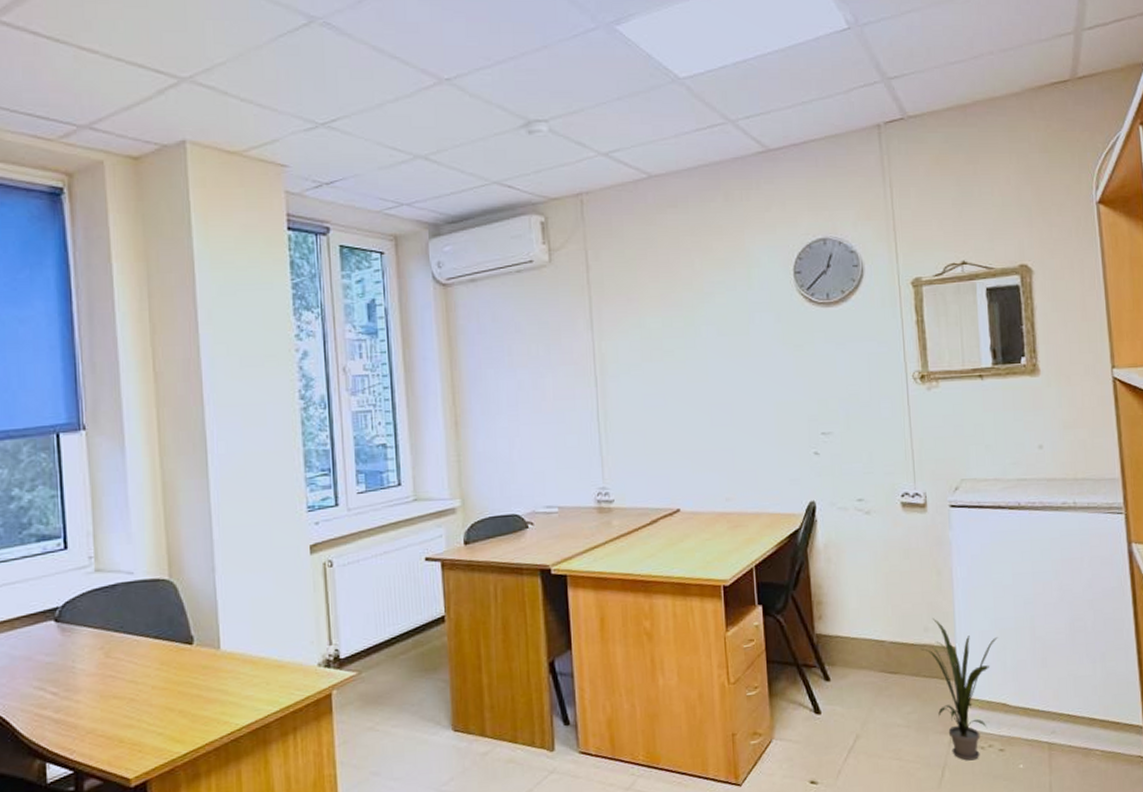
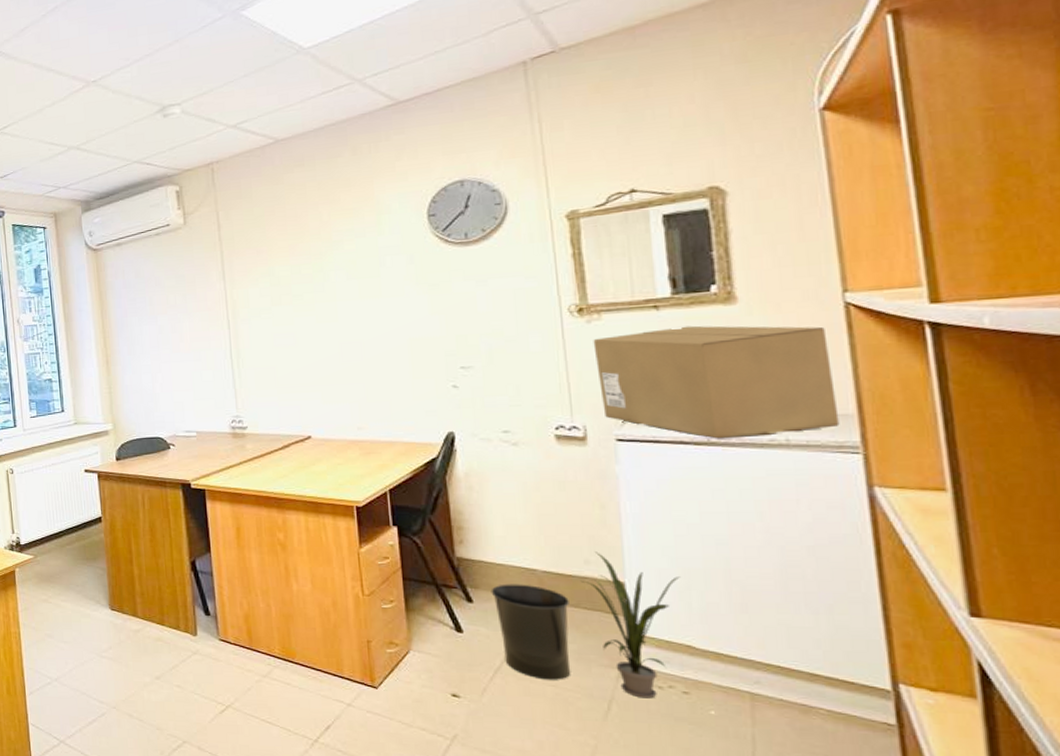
waste bin: none [846,657,913,754] -> present [491,584,571,680]
box: none [932,395,1110,503] -> present [593,325,840,439]

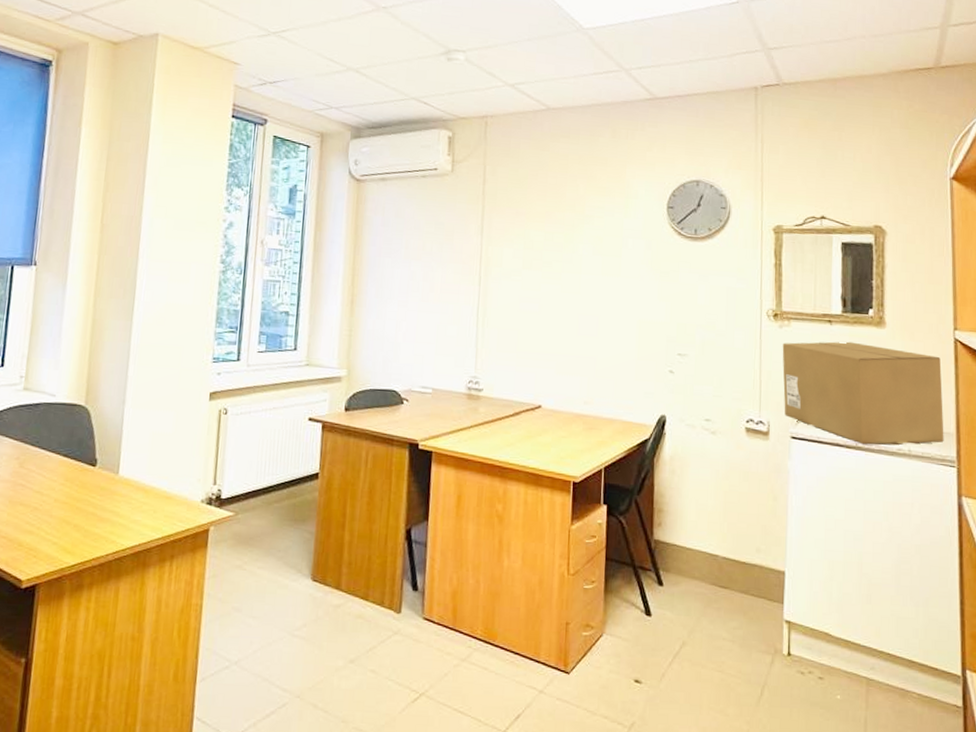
waste bin: present [491,584,571,680] -> none [679,568,741,666]
house plant: present [580,551,680,699] -> none [751,540,826,684]

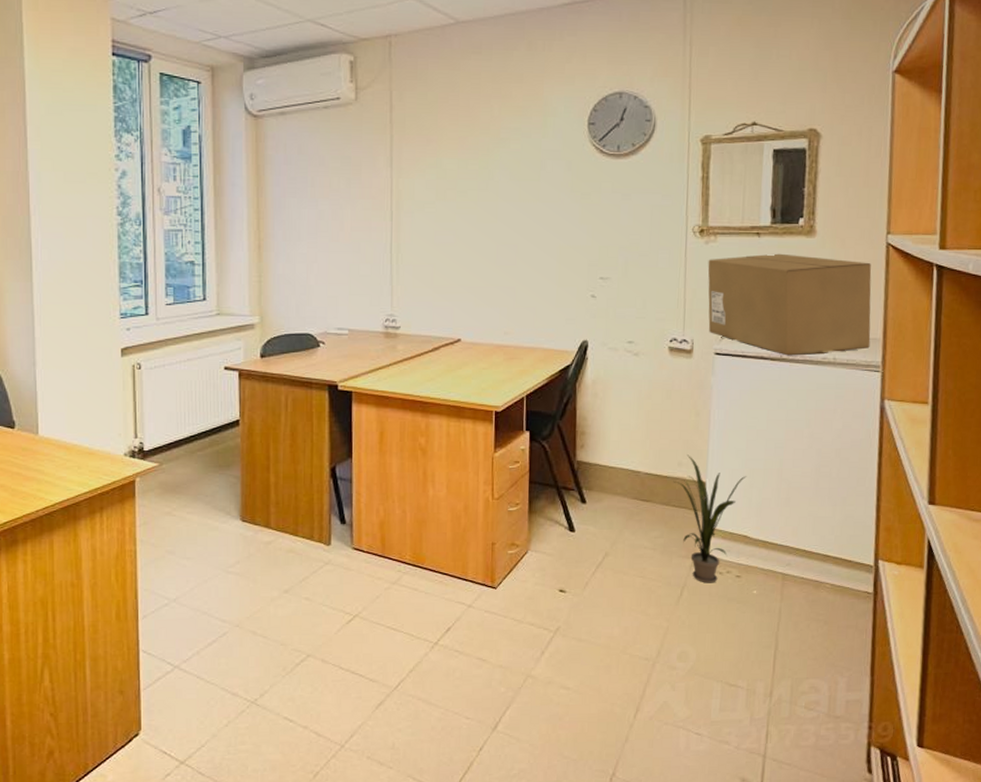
house plant: none [751,540,826,684] -> present [673,454,747,583]

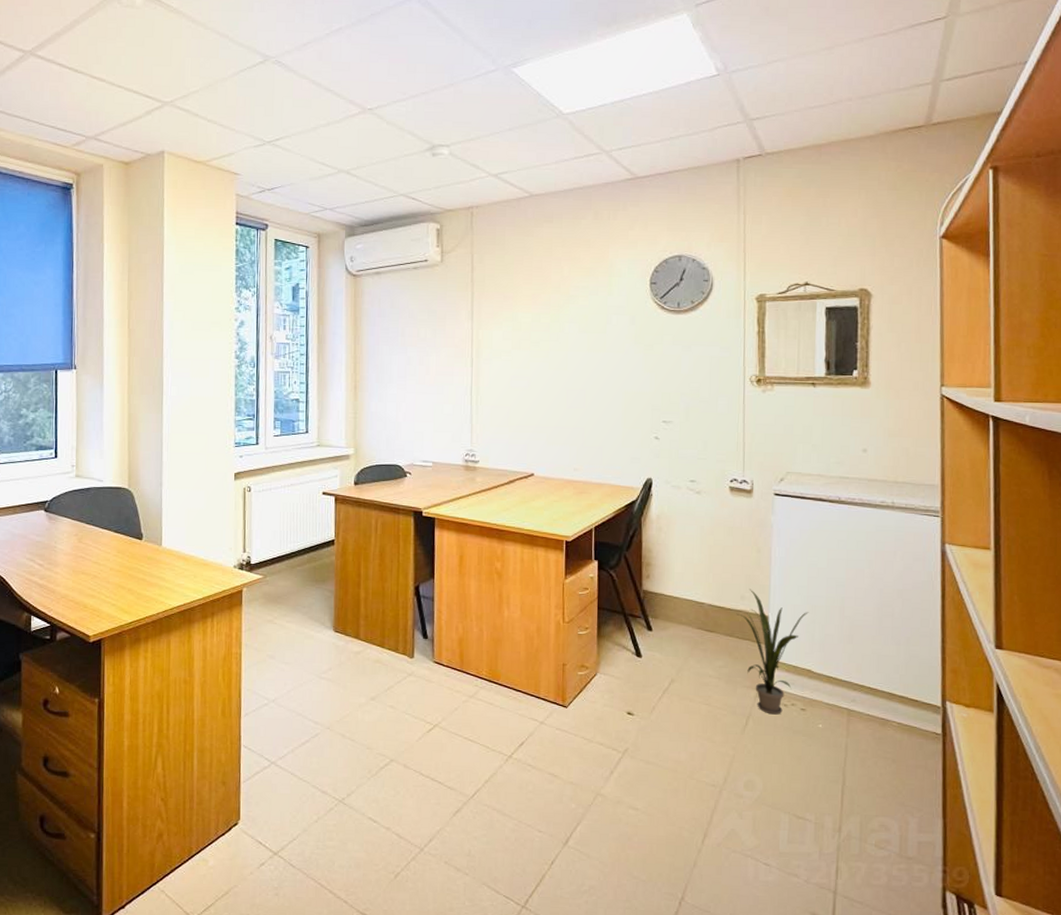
box: present [707,253,872,356] -> none [765,402,929,499]

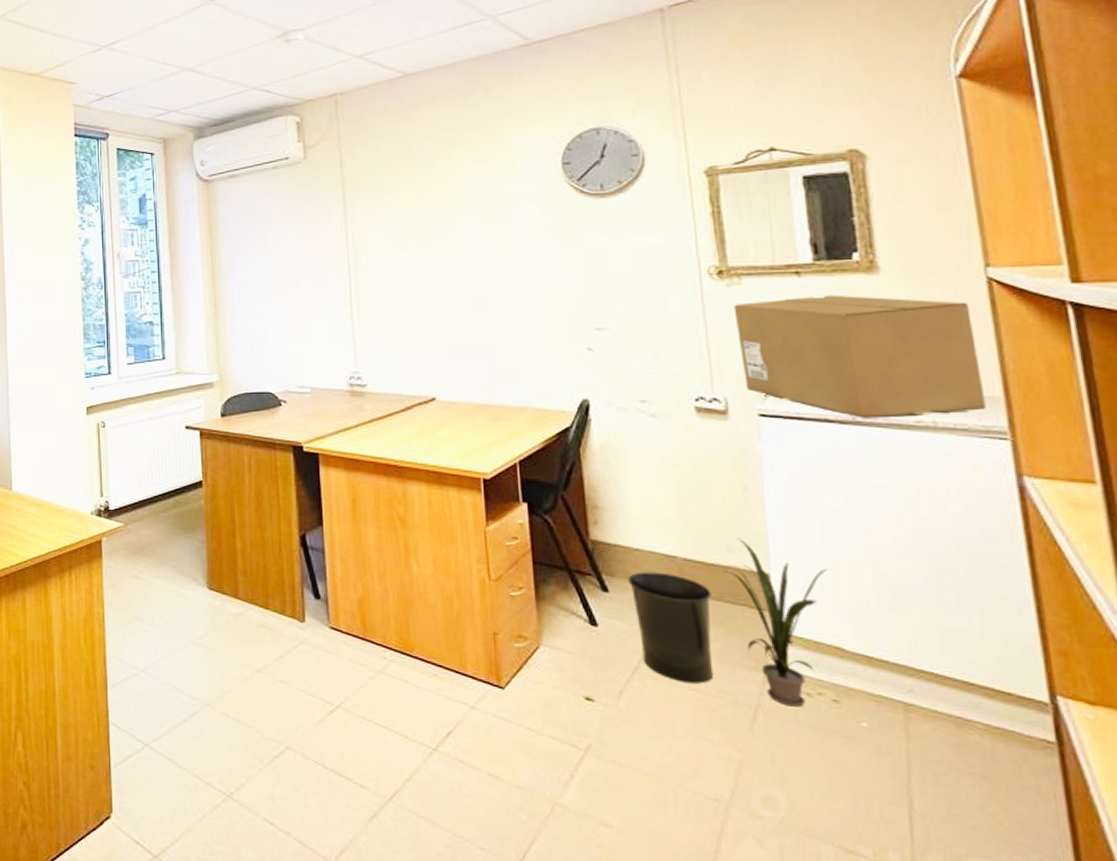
waste bin: none [667,615,726,699] -> present [627,571,714,684]
box: none [765,402,929,499] -> present [733,295,986,418]

